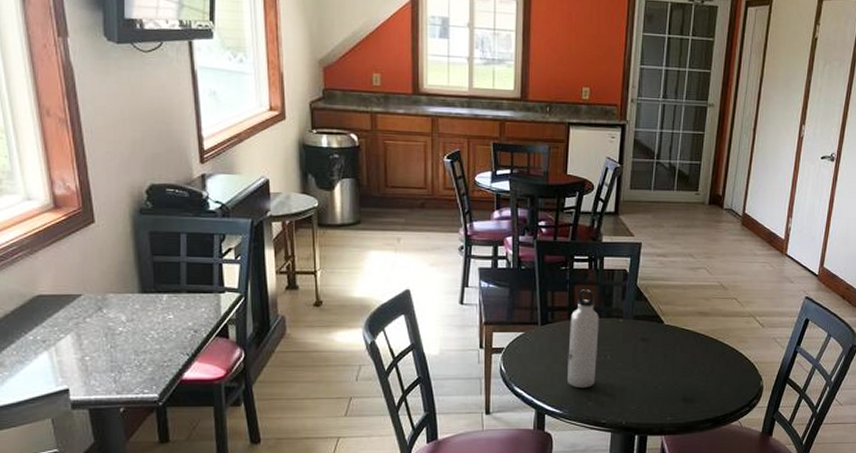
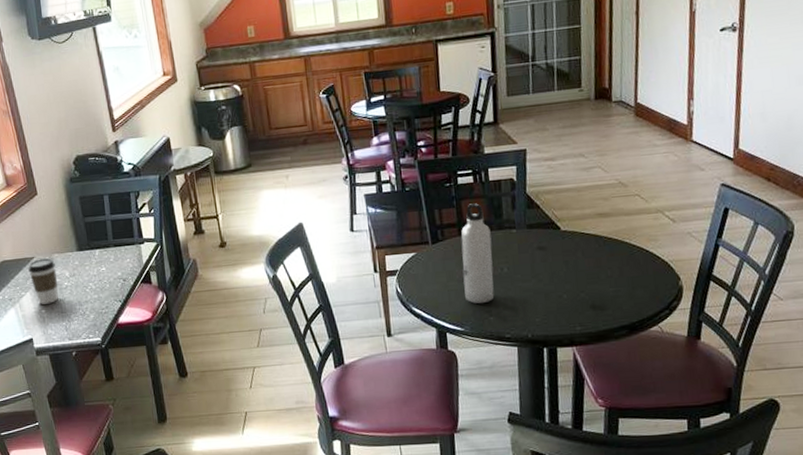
coffee cup: none [72,297,109,350] -> present [28,258,58,305]

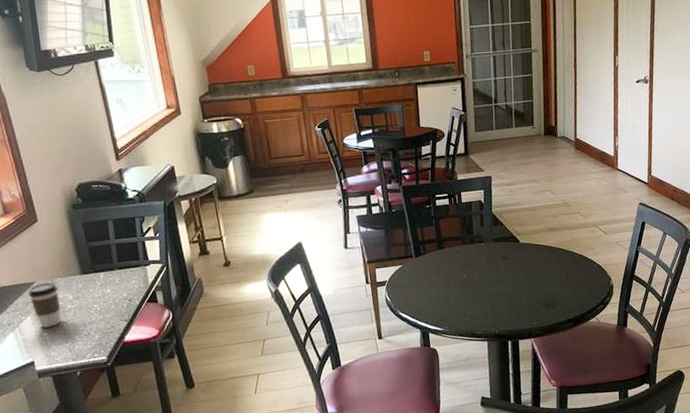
water bottle: present [461,203,494,304] -> none [439,222,468,307]

